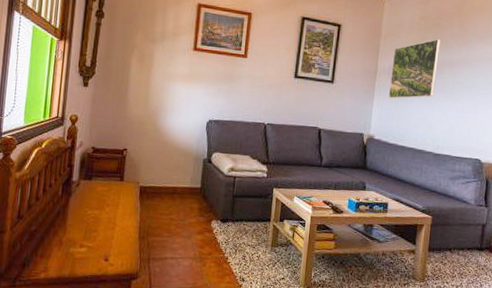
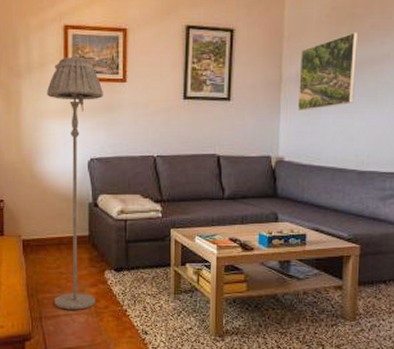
floor lamp: none [162,30,226,255] -> present [47,56,103,310]

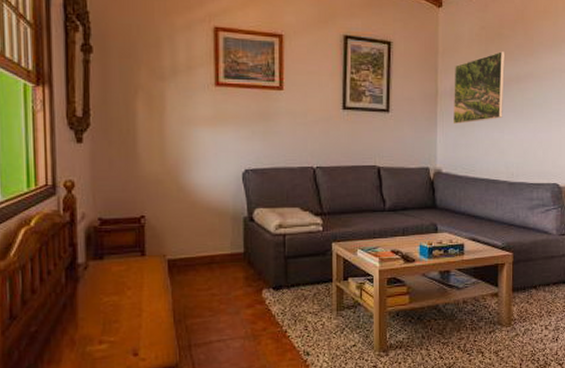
floor lamp: present [47,56,103,310] -> none [195,60,258,335]

